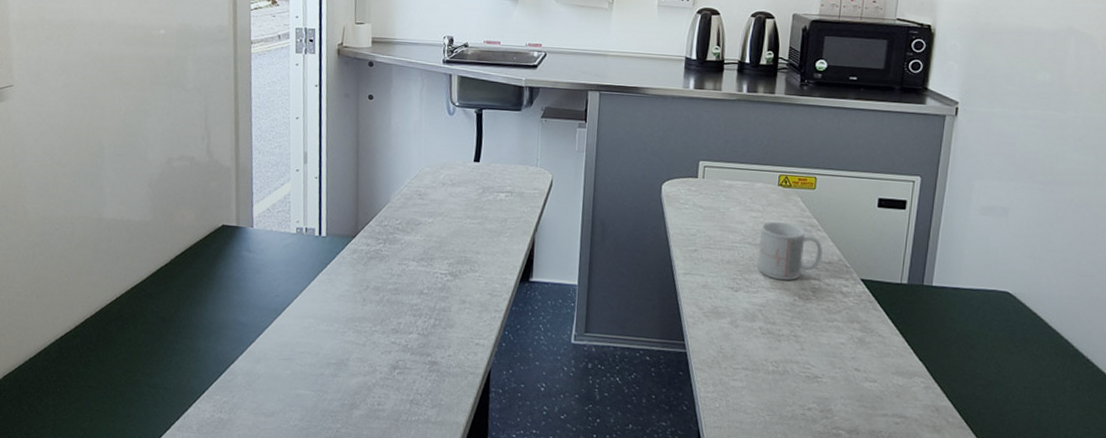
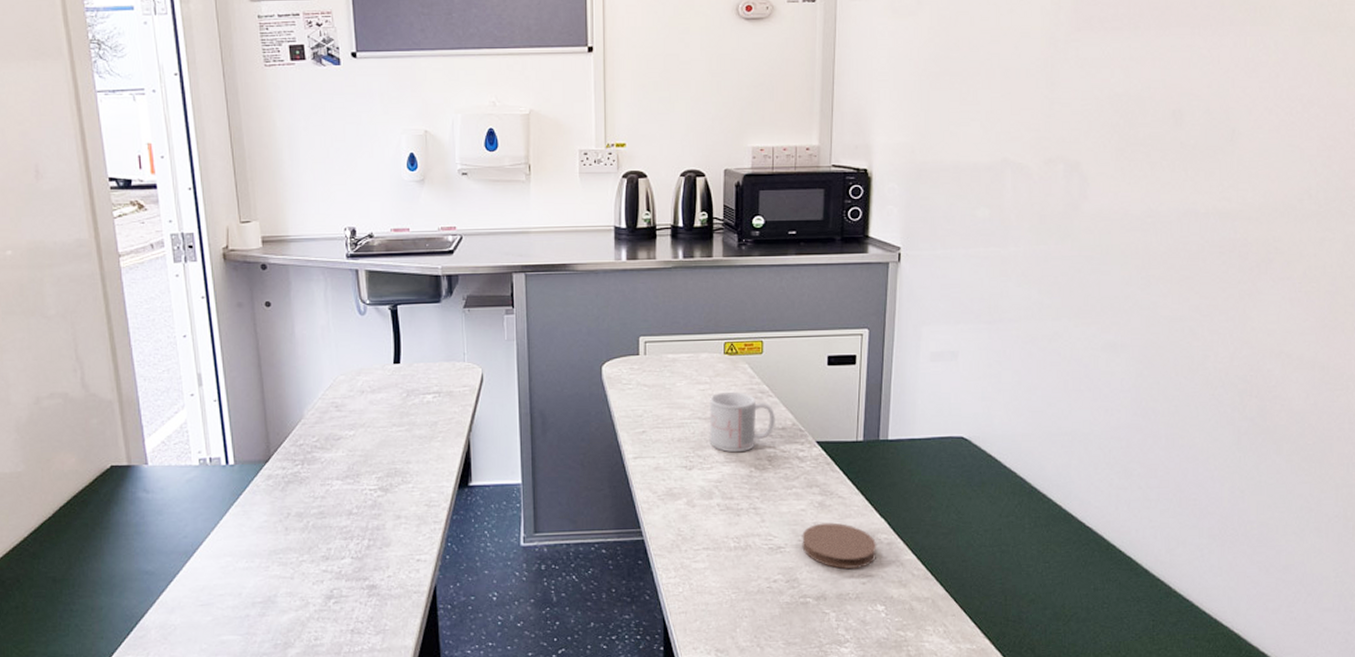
coaster: none [838,358,914,408] -> present [802,522,877,569]

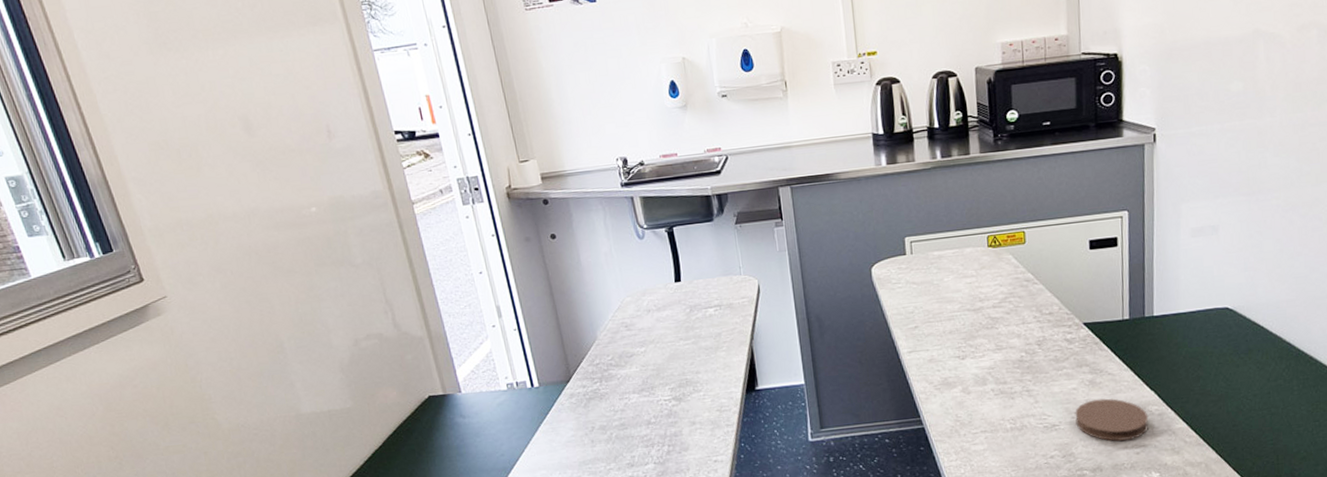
mug: present [709,391,775,453] -> none [976,282,1042,340]

